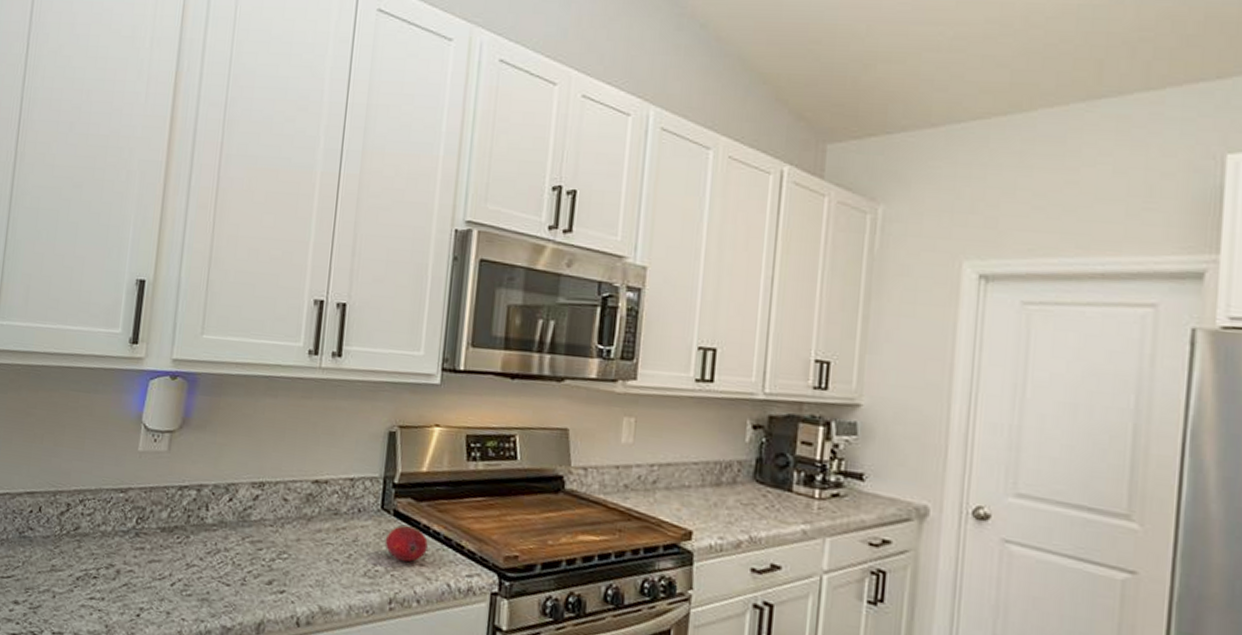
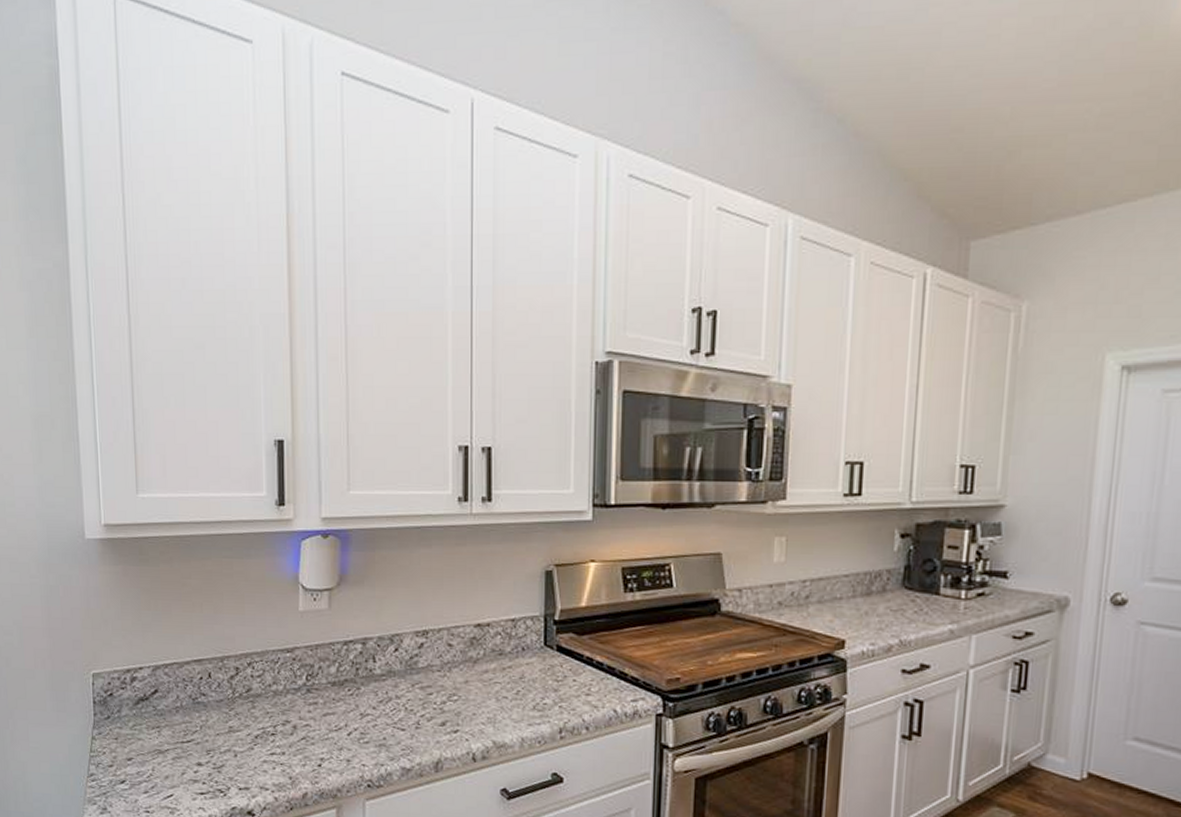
fruit: present [385,525,428,563] -> none [550,658,592,694]

